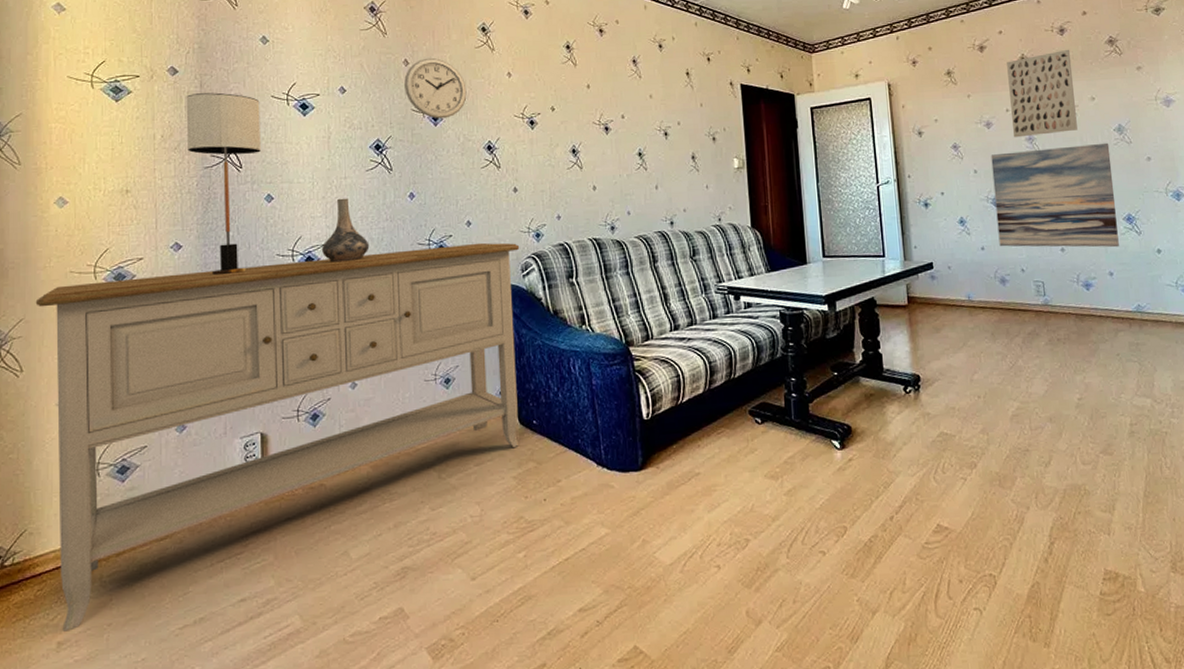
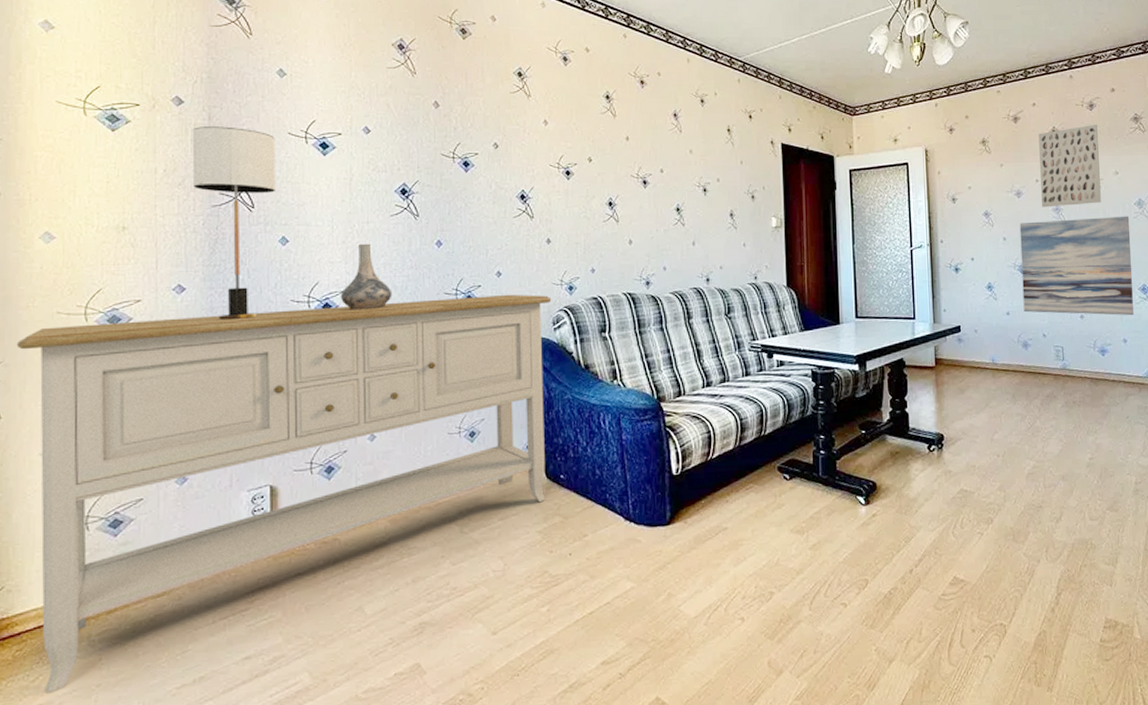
wall clock: present [404,57,467,119] -> none [434,101,500,165]

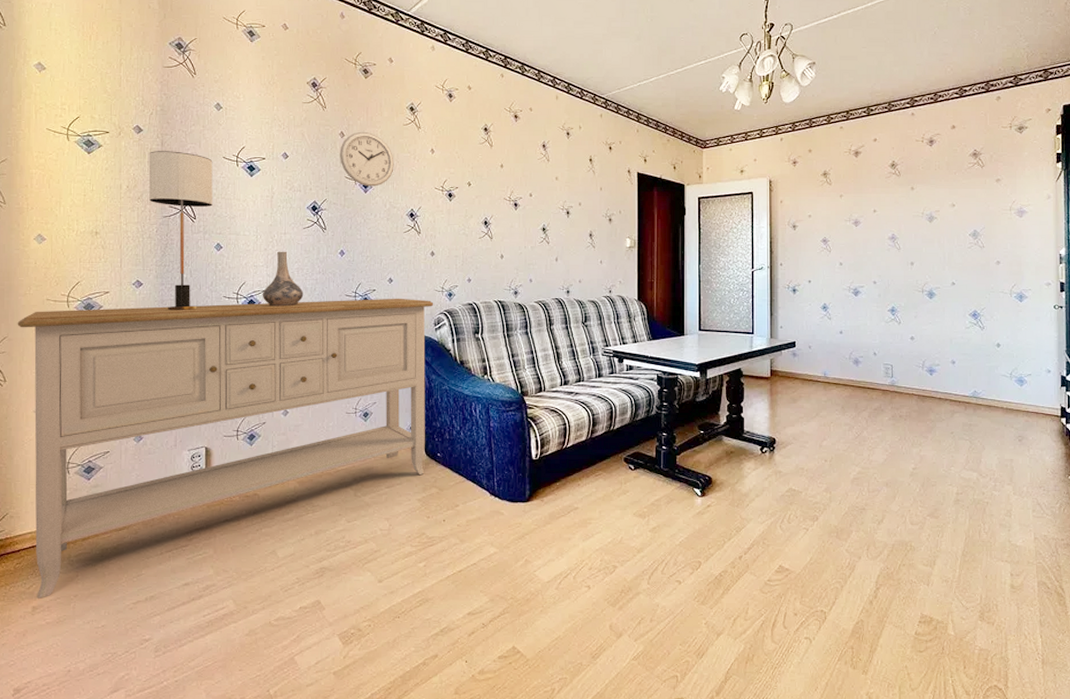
wall clock: none [434,101,500,165] -> present [340,131,394,187]
wall art: present [1019,215,1134,316] -> none [856,246,964,339]
wall art: present [1039,124,1101,208] -> none [878,159,937,236]

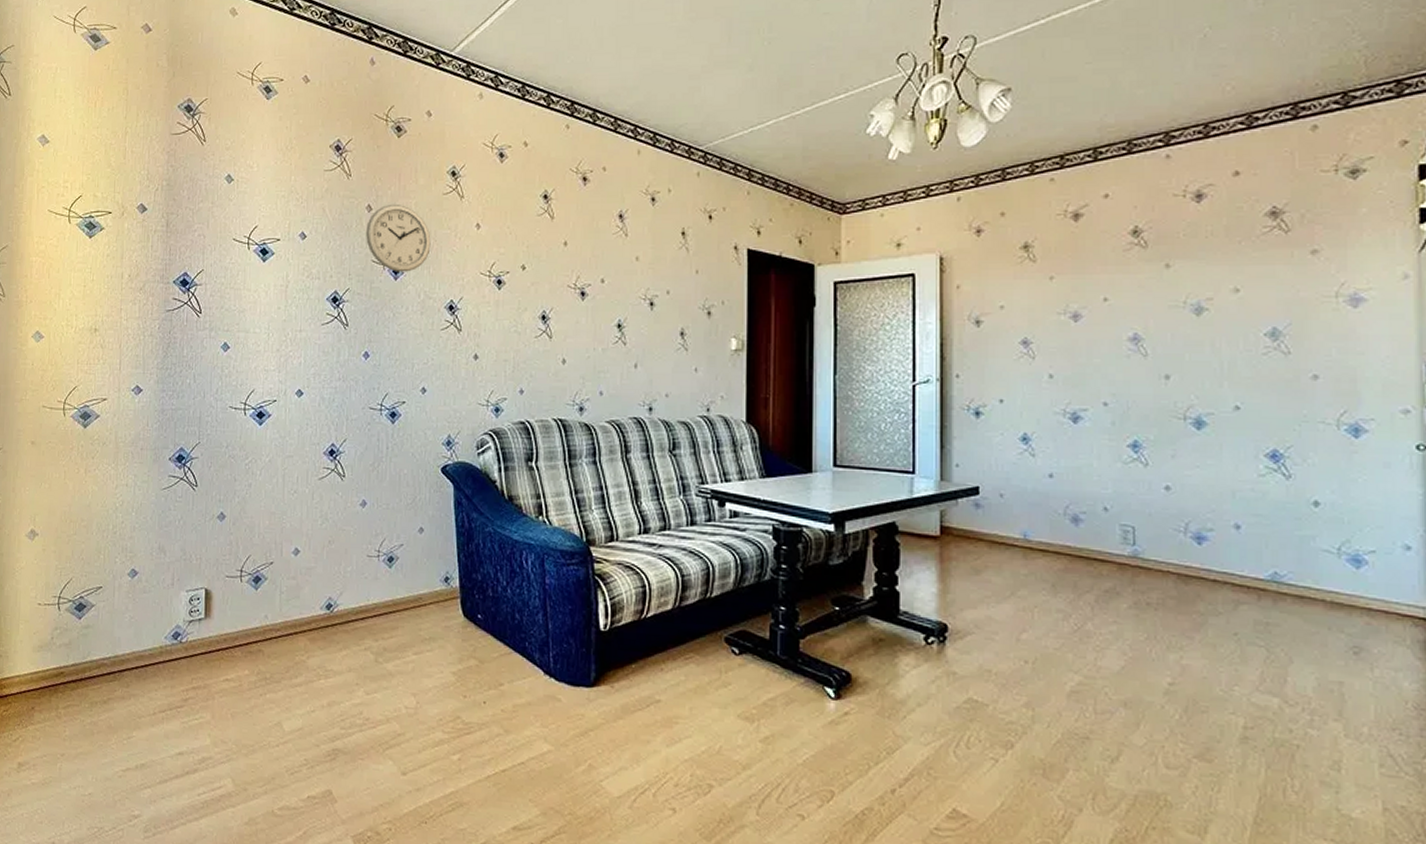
sideboard: present [17,298,434,599] -> none [12,412,477,754]
table lamp: present [148,151,213,311] -> none [152,233,222,423]
decorative vase: present [262,251,304,307] -> none [272,352,321,421]

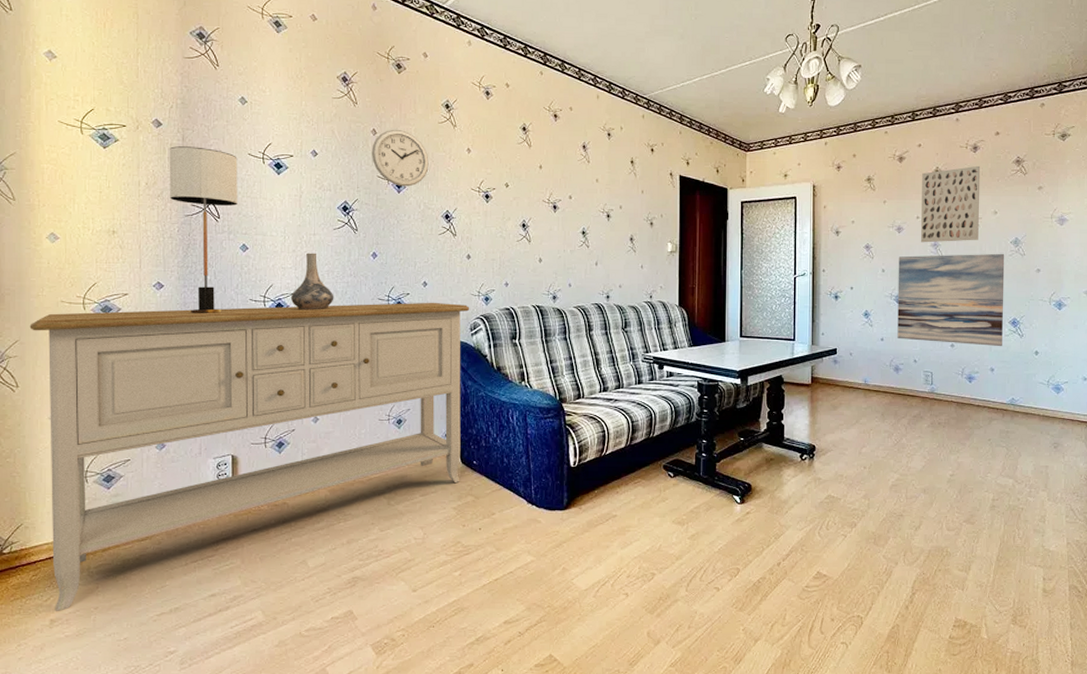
sideboard: none [12,412,477,754] -> present [29,302,470,611]
table lamp: none [152,233,222,423] -> present [169,146,238,314]
decorative vase: none [272,352,321,421] -> present [290,253,334,310]
wall art: none [1075,351,1256,493] -> present [897,253,1005,347]
wall art: none [1111,221,1209,336] -> present [921,165,981,243]

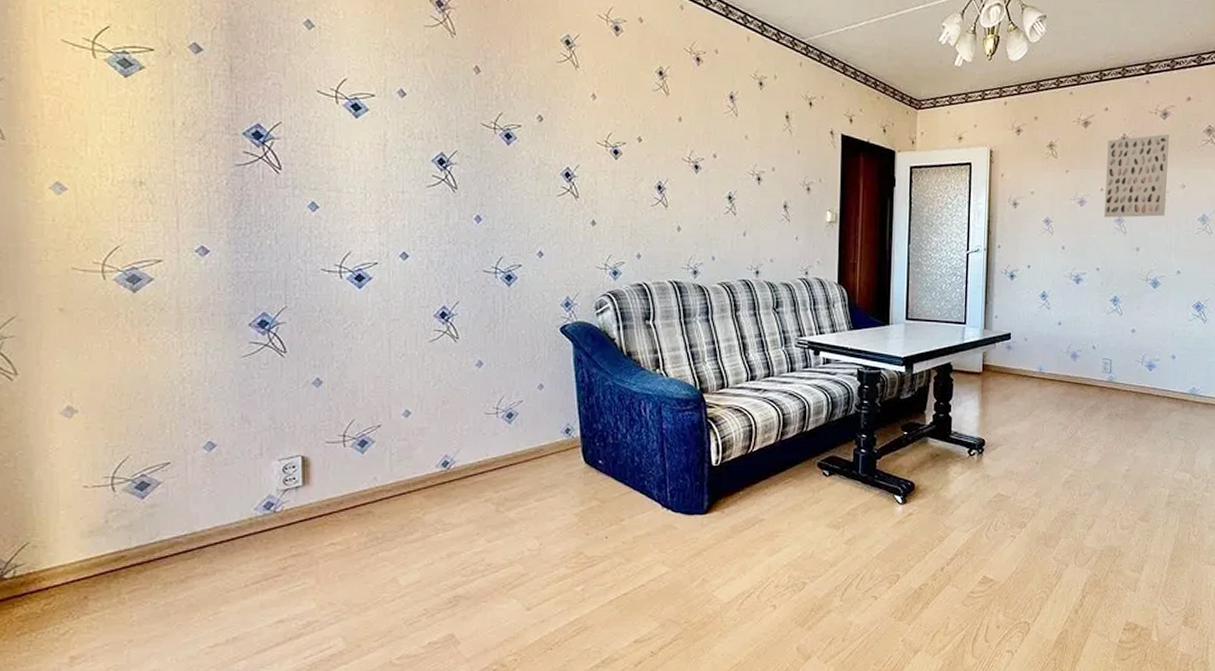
sideboard: present [29,302,470,611] -> none [30,275,595,646]
table lamp: present [169,146,238,314] -> none [212,78,304,287]
decorative vase: present [290,253,334,310] -> none [373,214,429,284]
wall clock: present [372,129,429,187] -> none [474,67,545,138]
wall art: present [897,253,1005,347] -> none [1076,231,1192,333]

